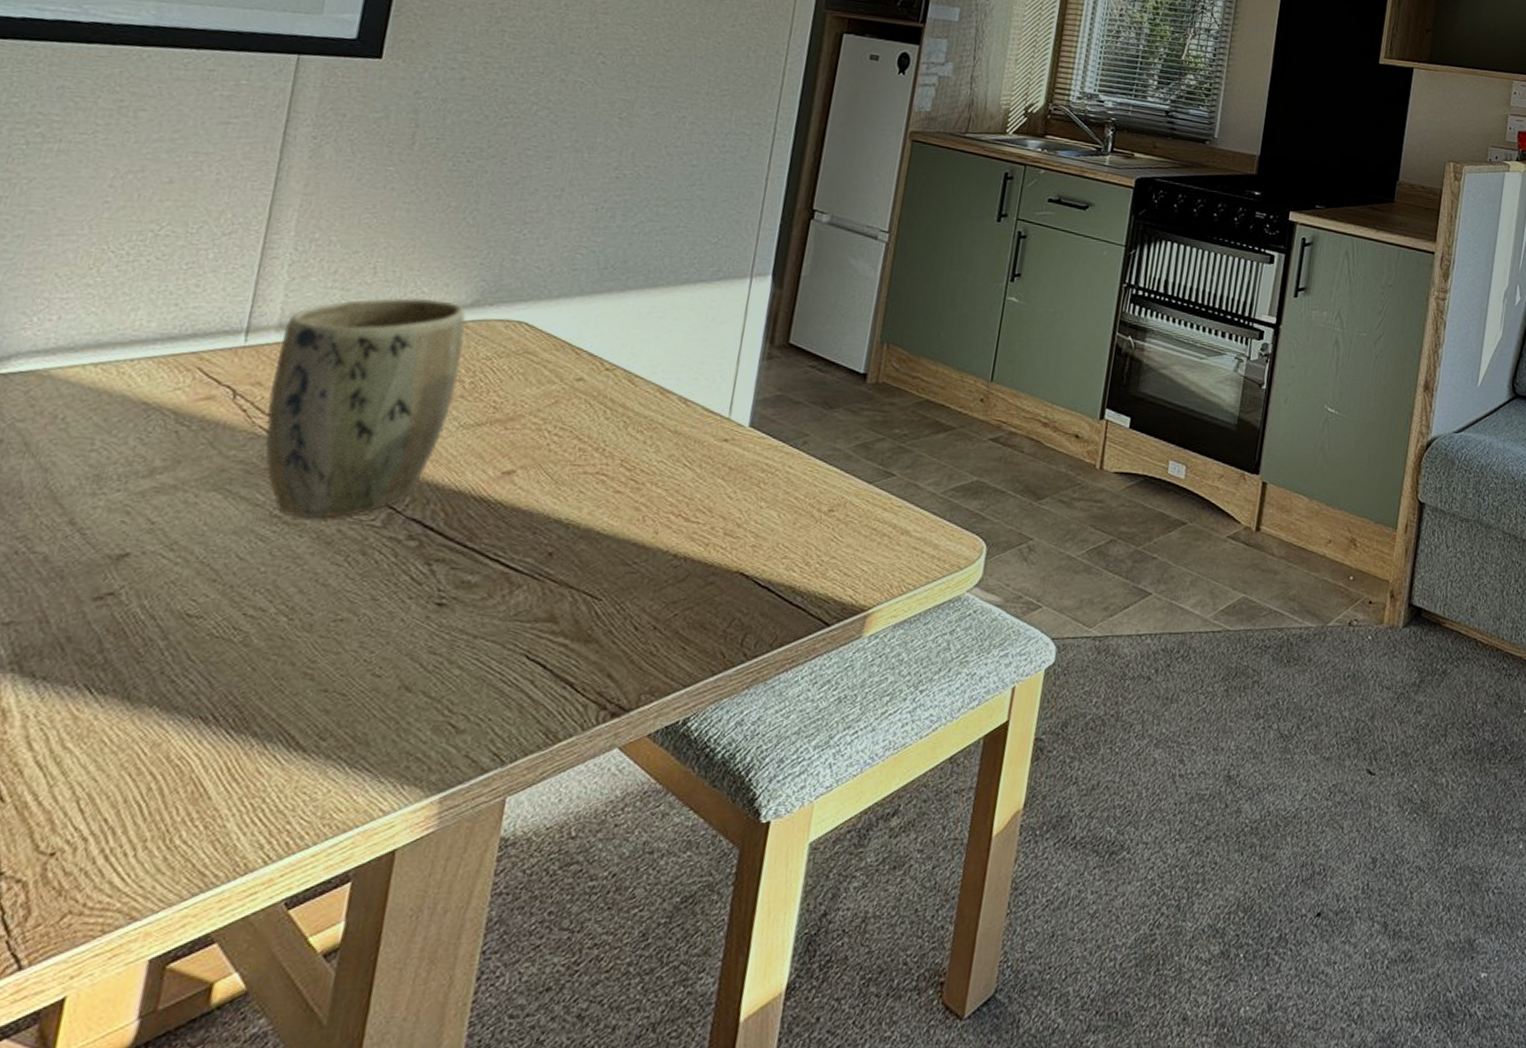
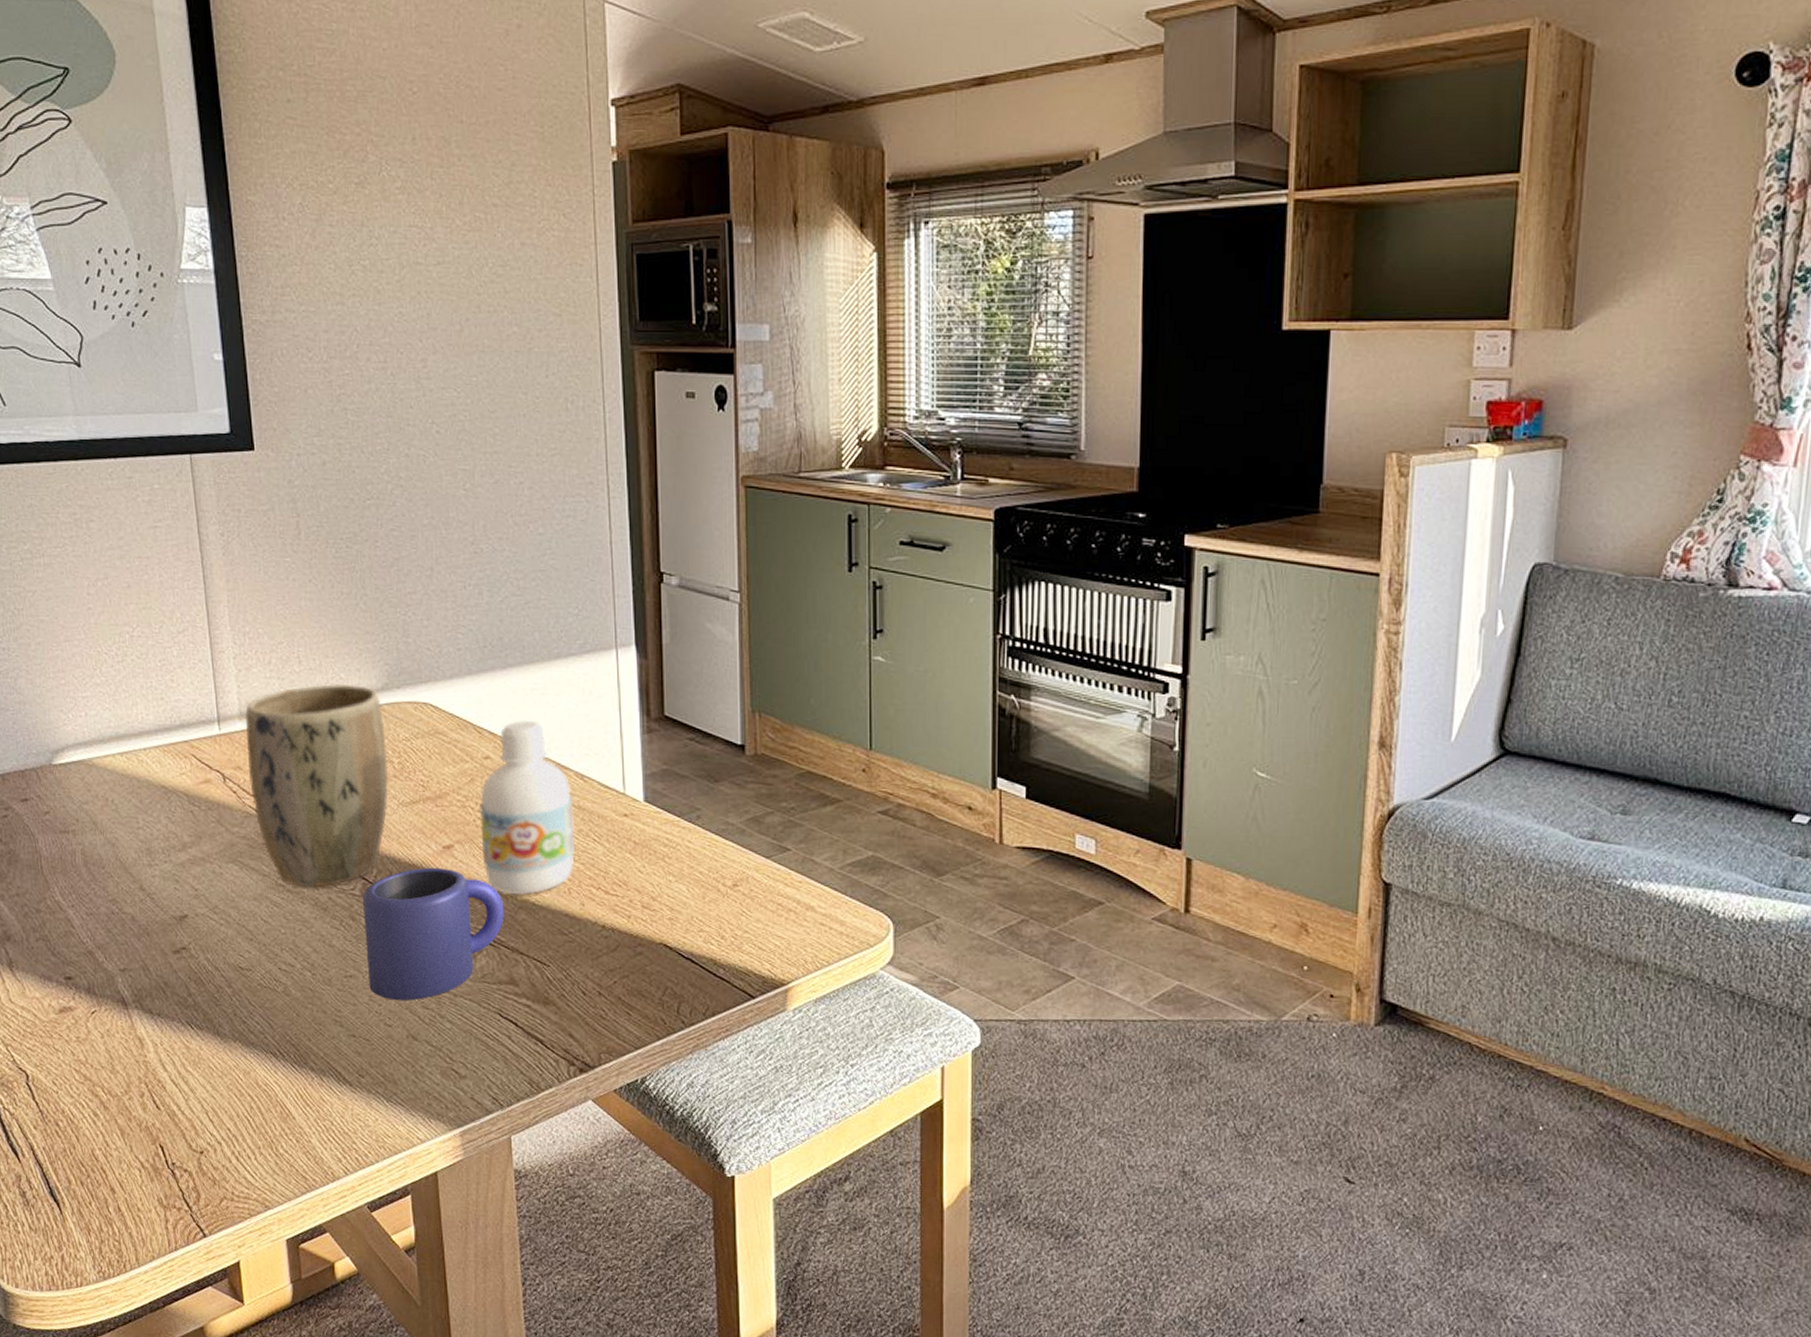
mug: none [363,494,562,647] -> present [363,867,504,1001]
bottle: none [547,342,670,523] -> present [480,719,576,895]

